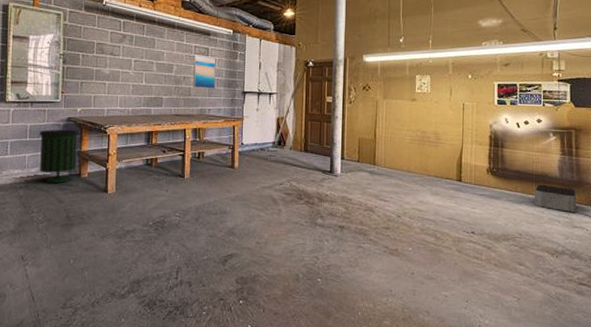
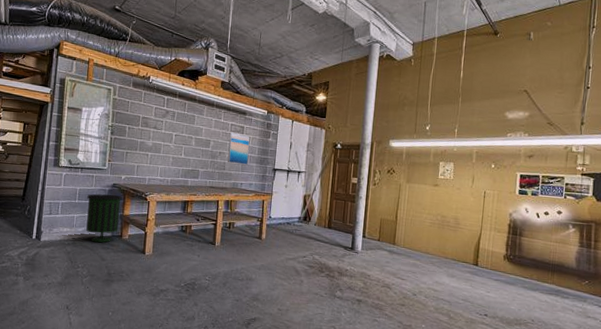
storage bin: present [535,184,577,212] -> none [549,273,593,303]

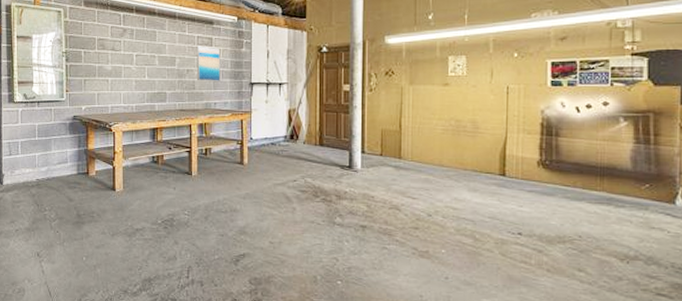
trash can: present [86,194,123,243] -> none [47,128,85,182]

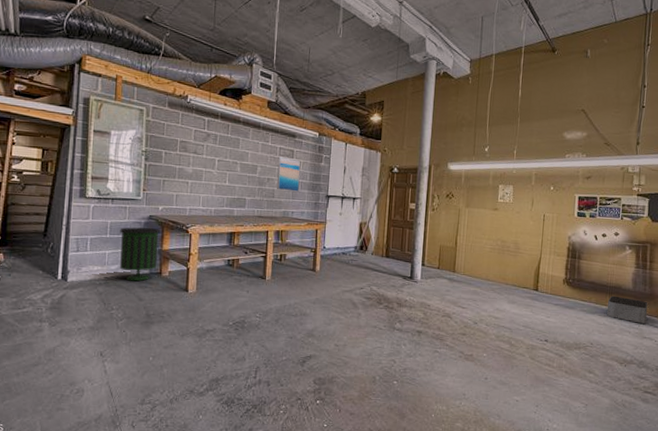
trash can: none [47,128,85,182] -> present [120,227,161,282]
storage bin: none [599,178,655,211] -> present [607,295,648,324]

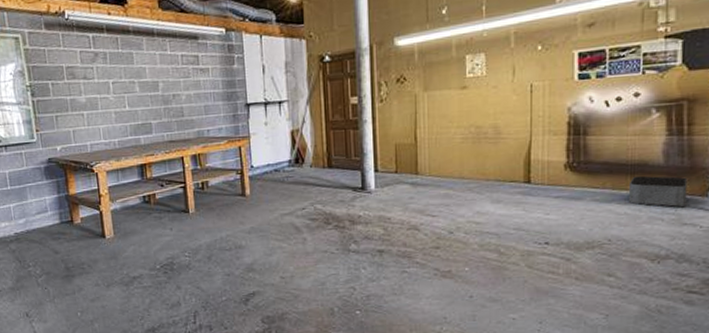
trash can: present [120,227,161,282] -> none [20,172,67,234]
wall art: present [276,156,301,192] -> none [181,65,212,107]

